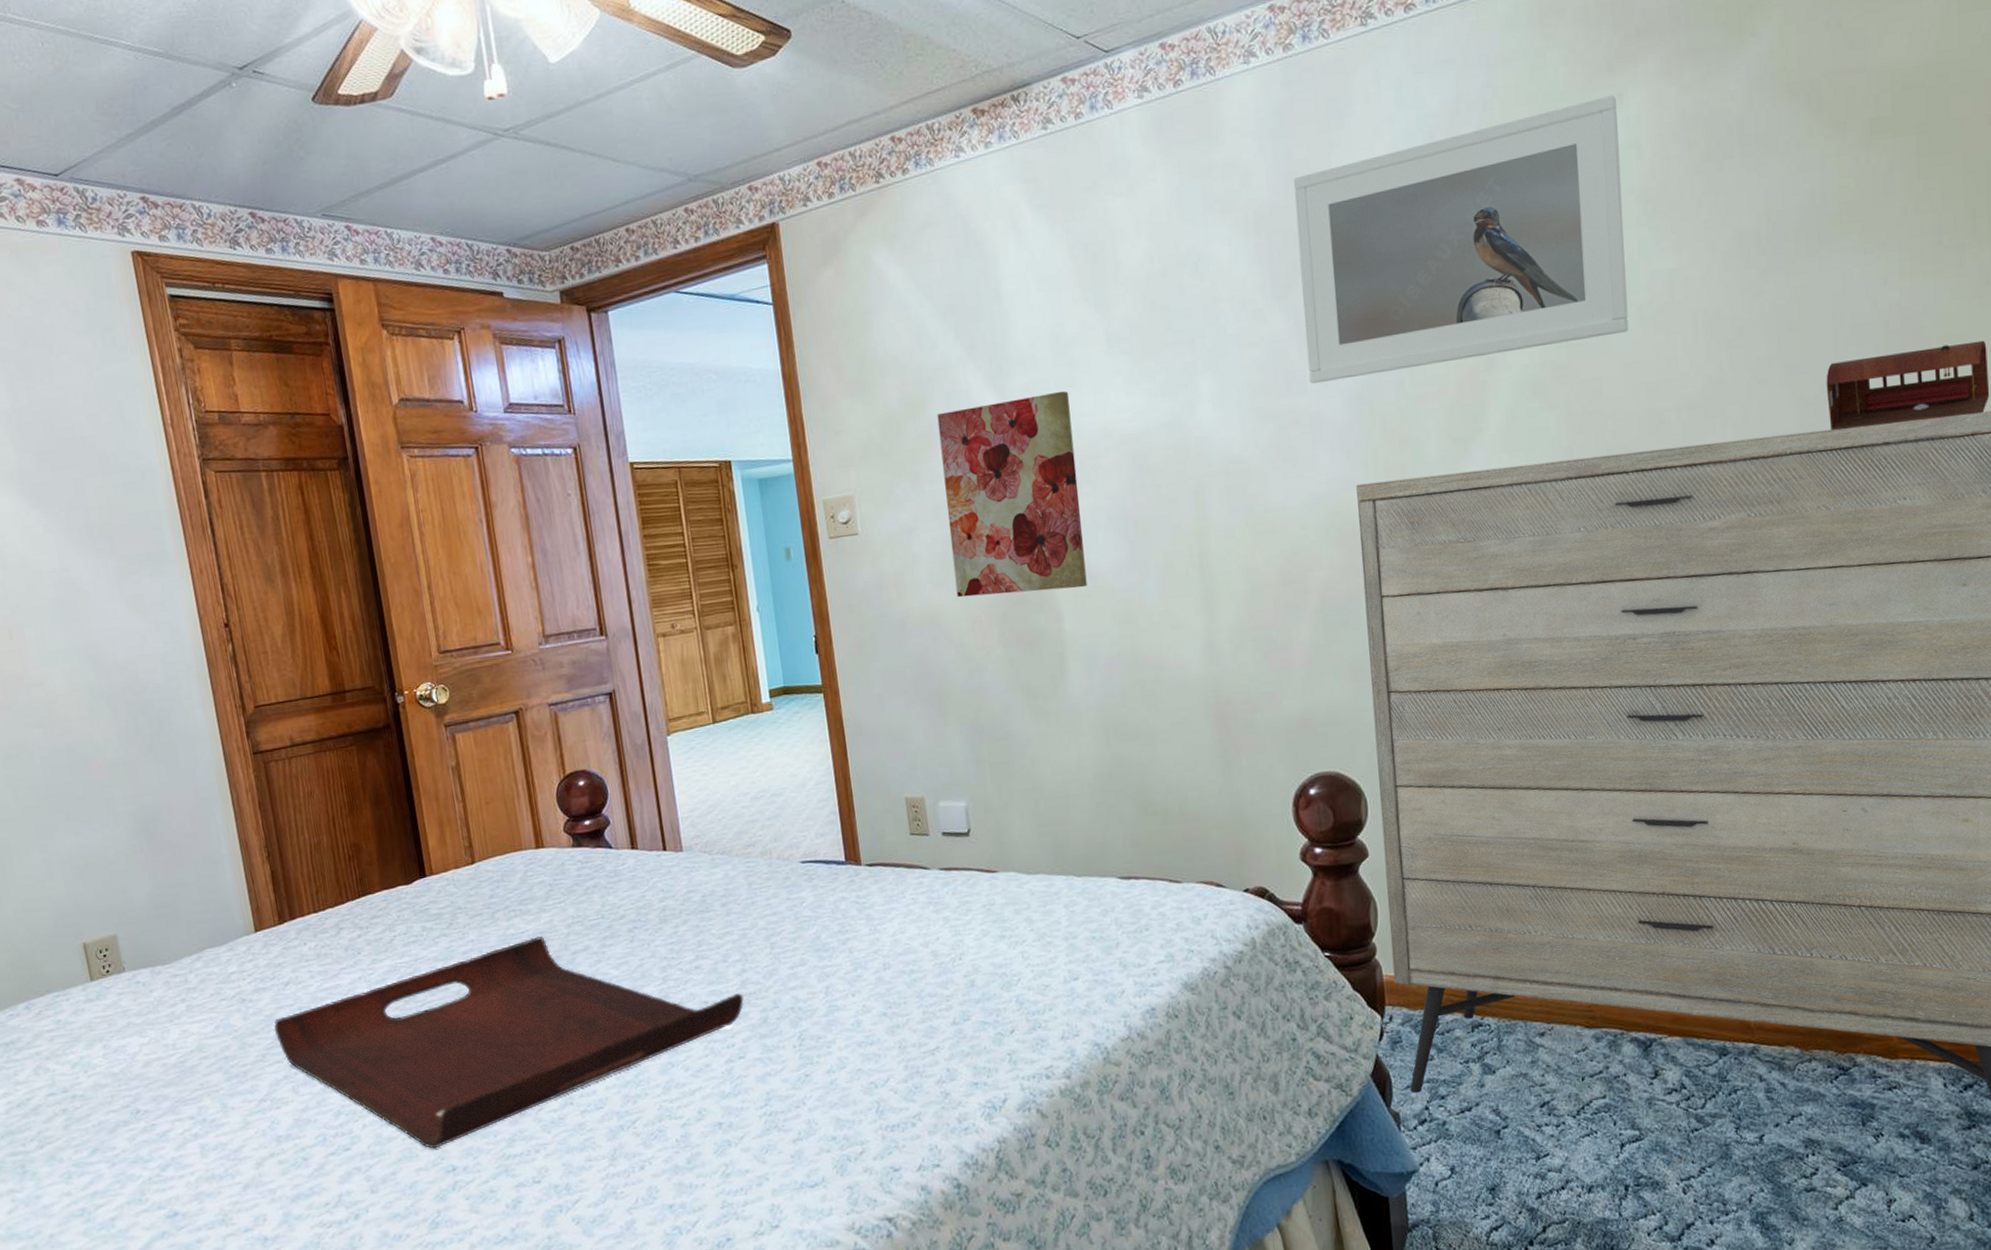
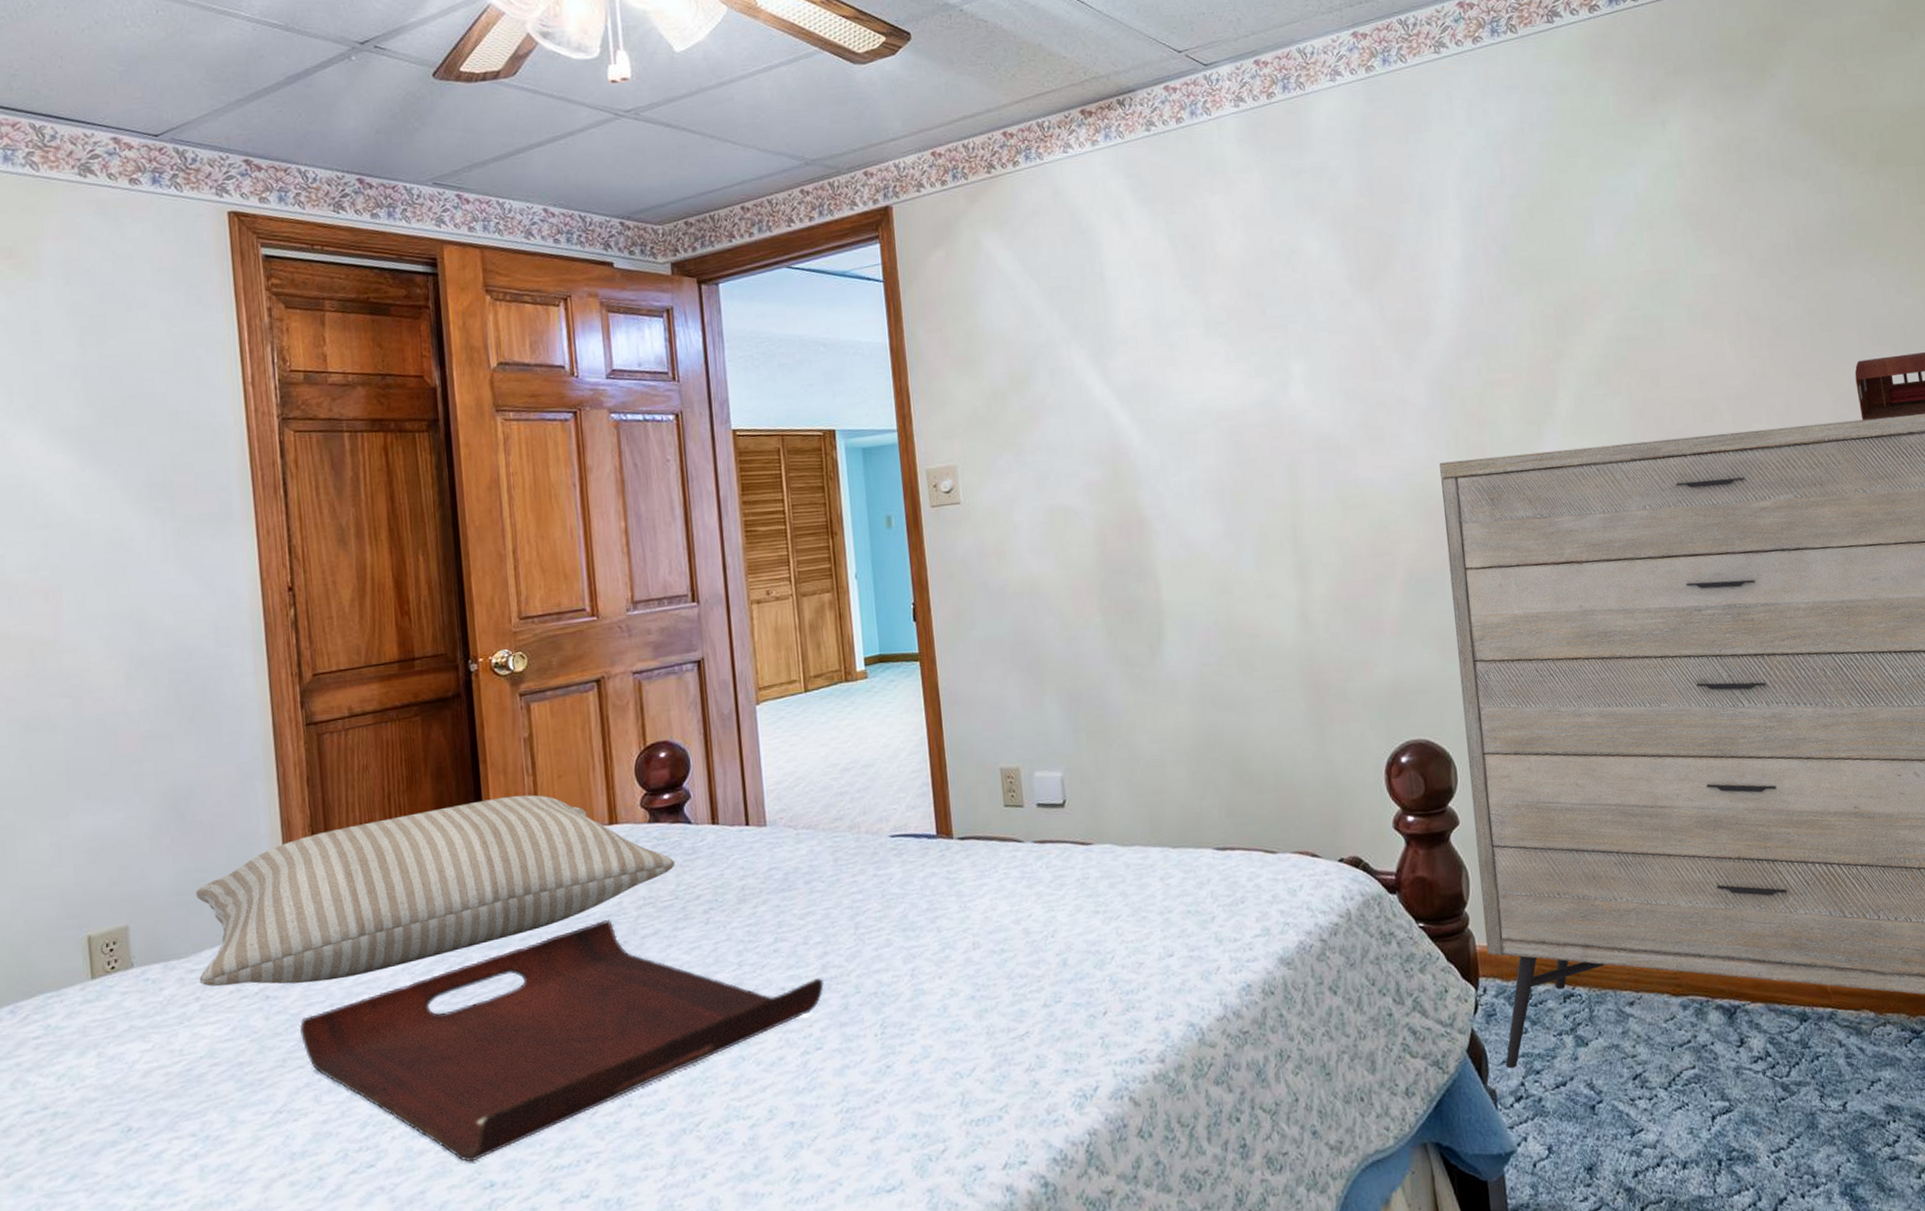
pillow: none [171,820,600,990] -> present [196,794,675,987]
wall art: present [937,391,1087,598] -> none [1041,369,1185,567]
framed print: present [1294,94,1629,384] -> none [1377,121,1681,369]

